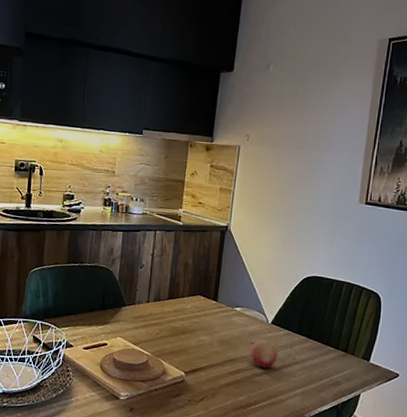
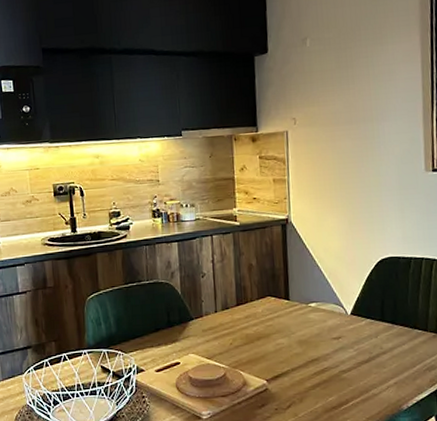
fruit: present [250,339,278,368] -> none [332,333,363,363]

